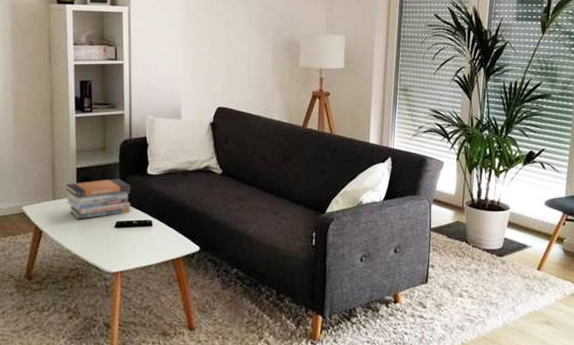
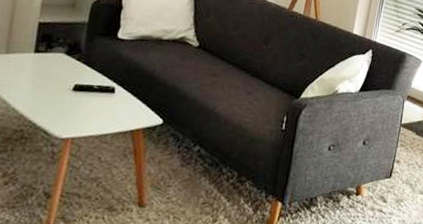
book stack: present [65,179,132,220] -> none [20,37,98,78]

